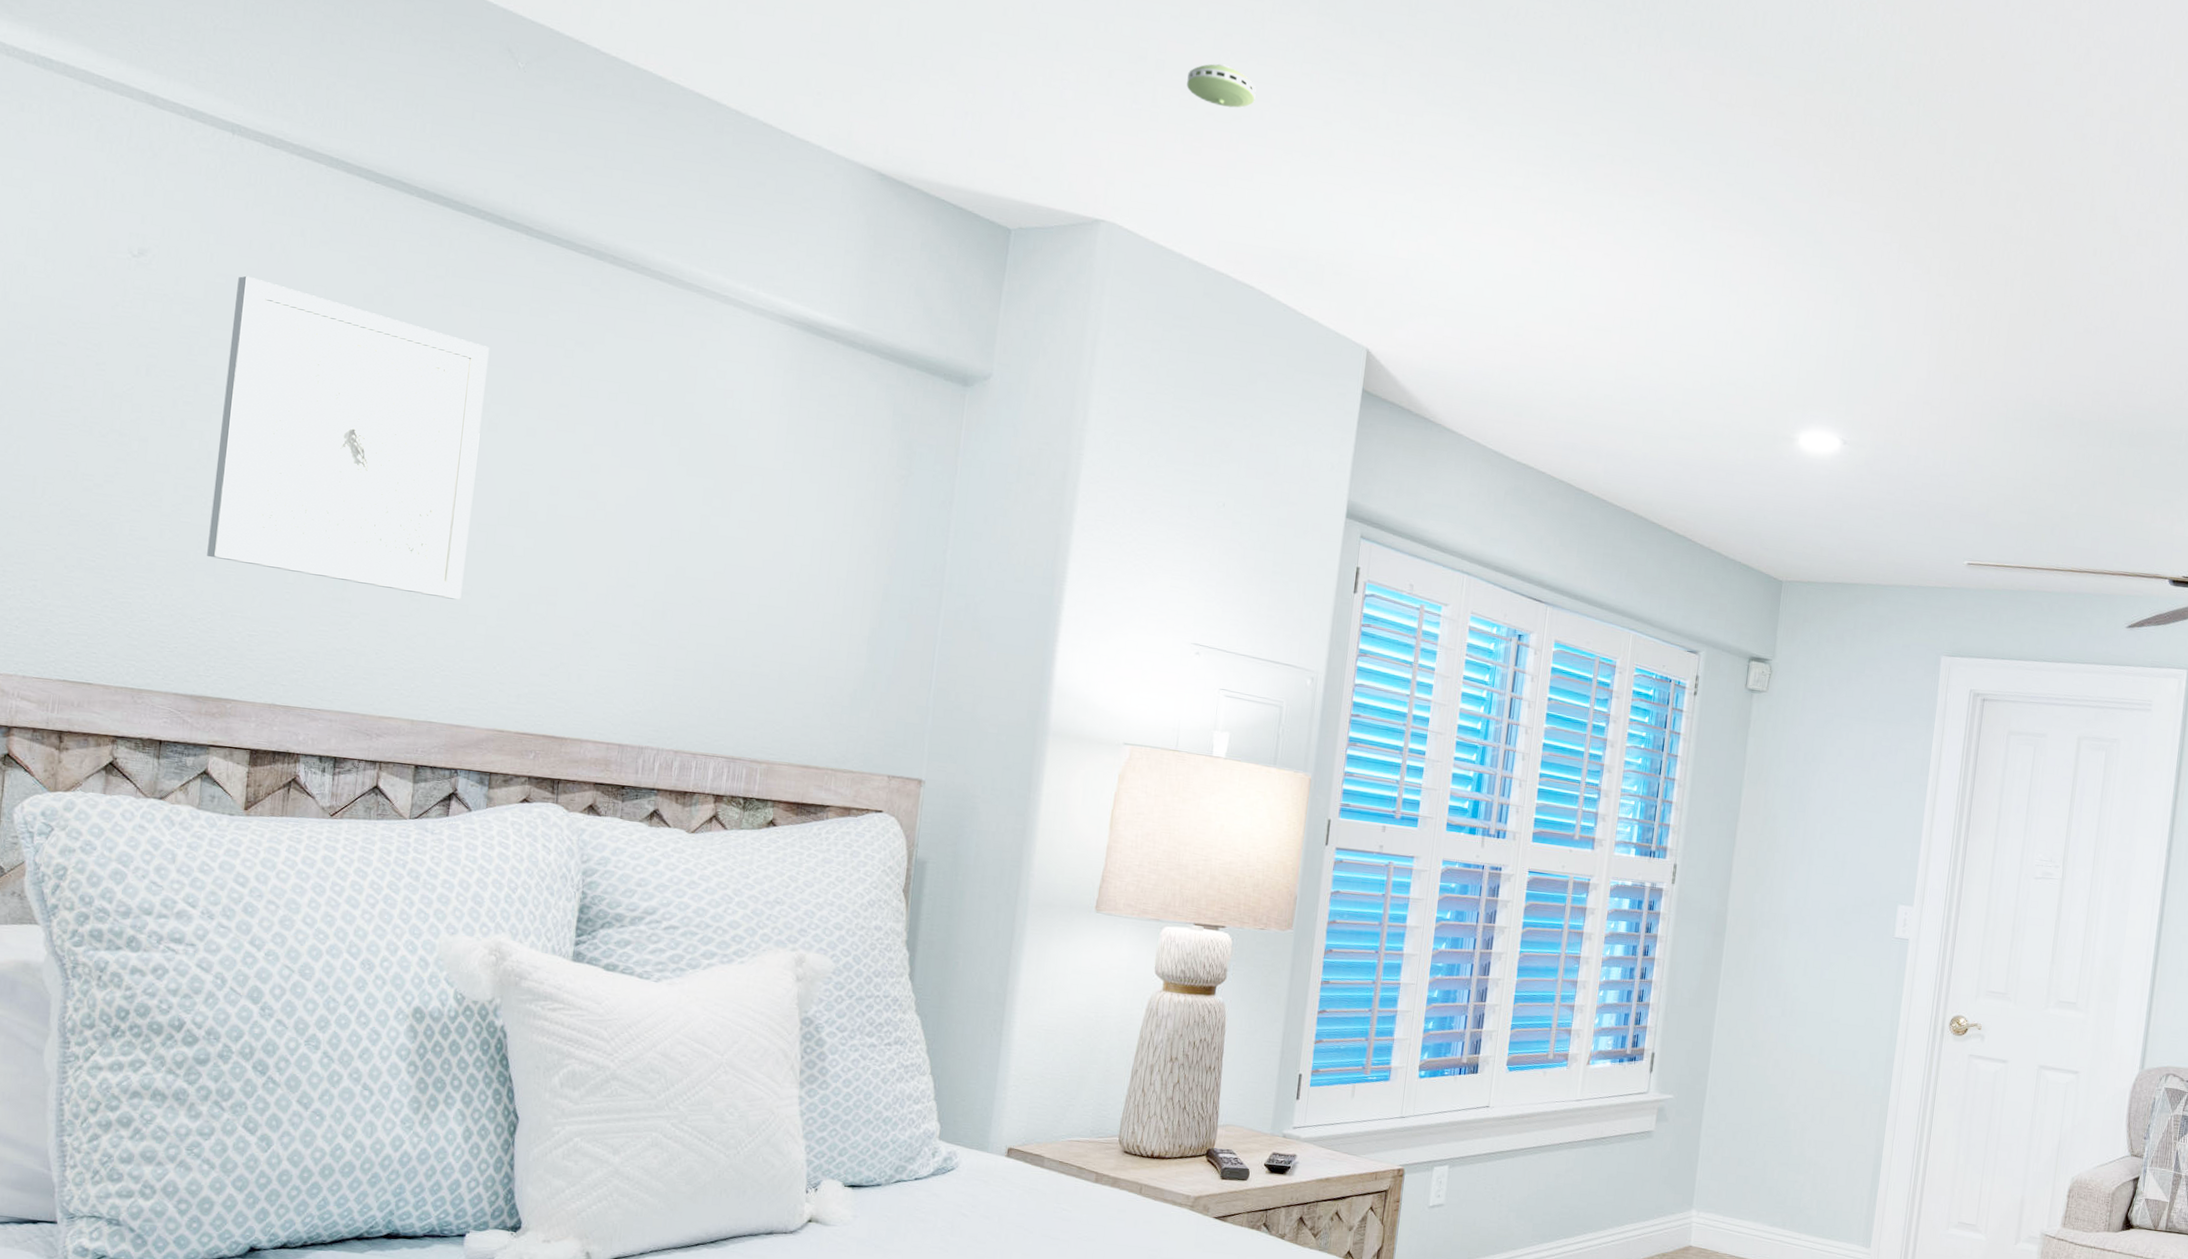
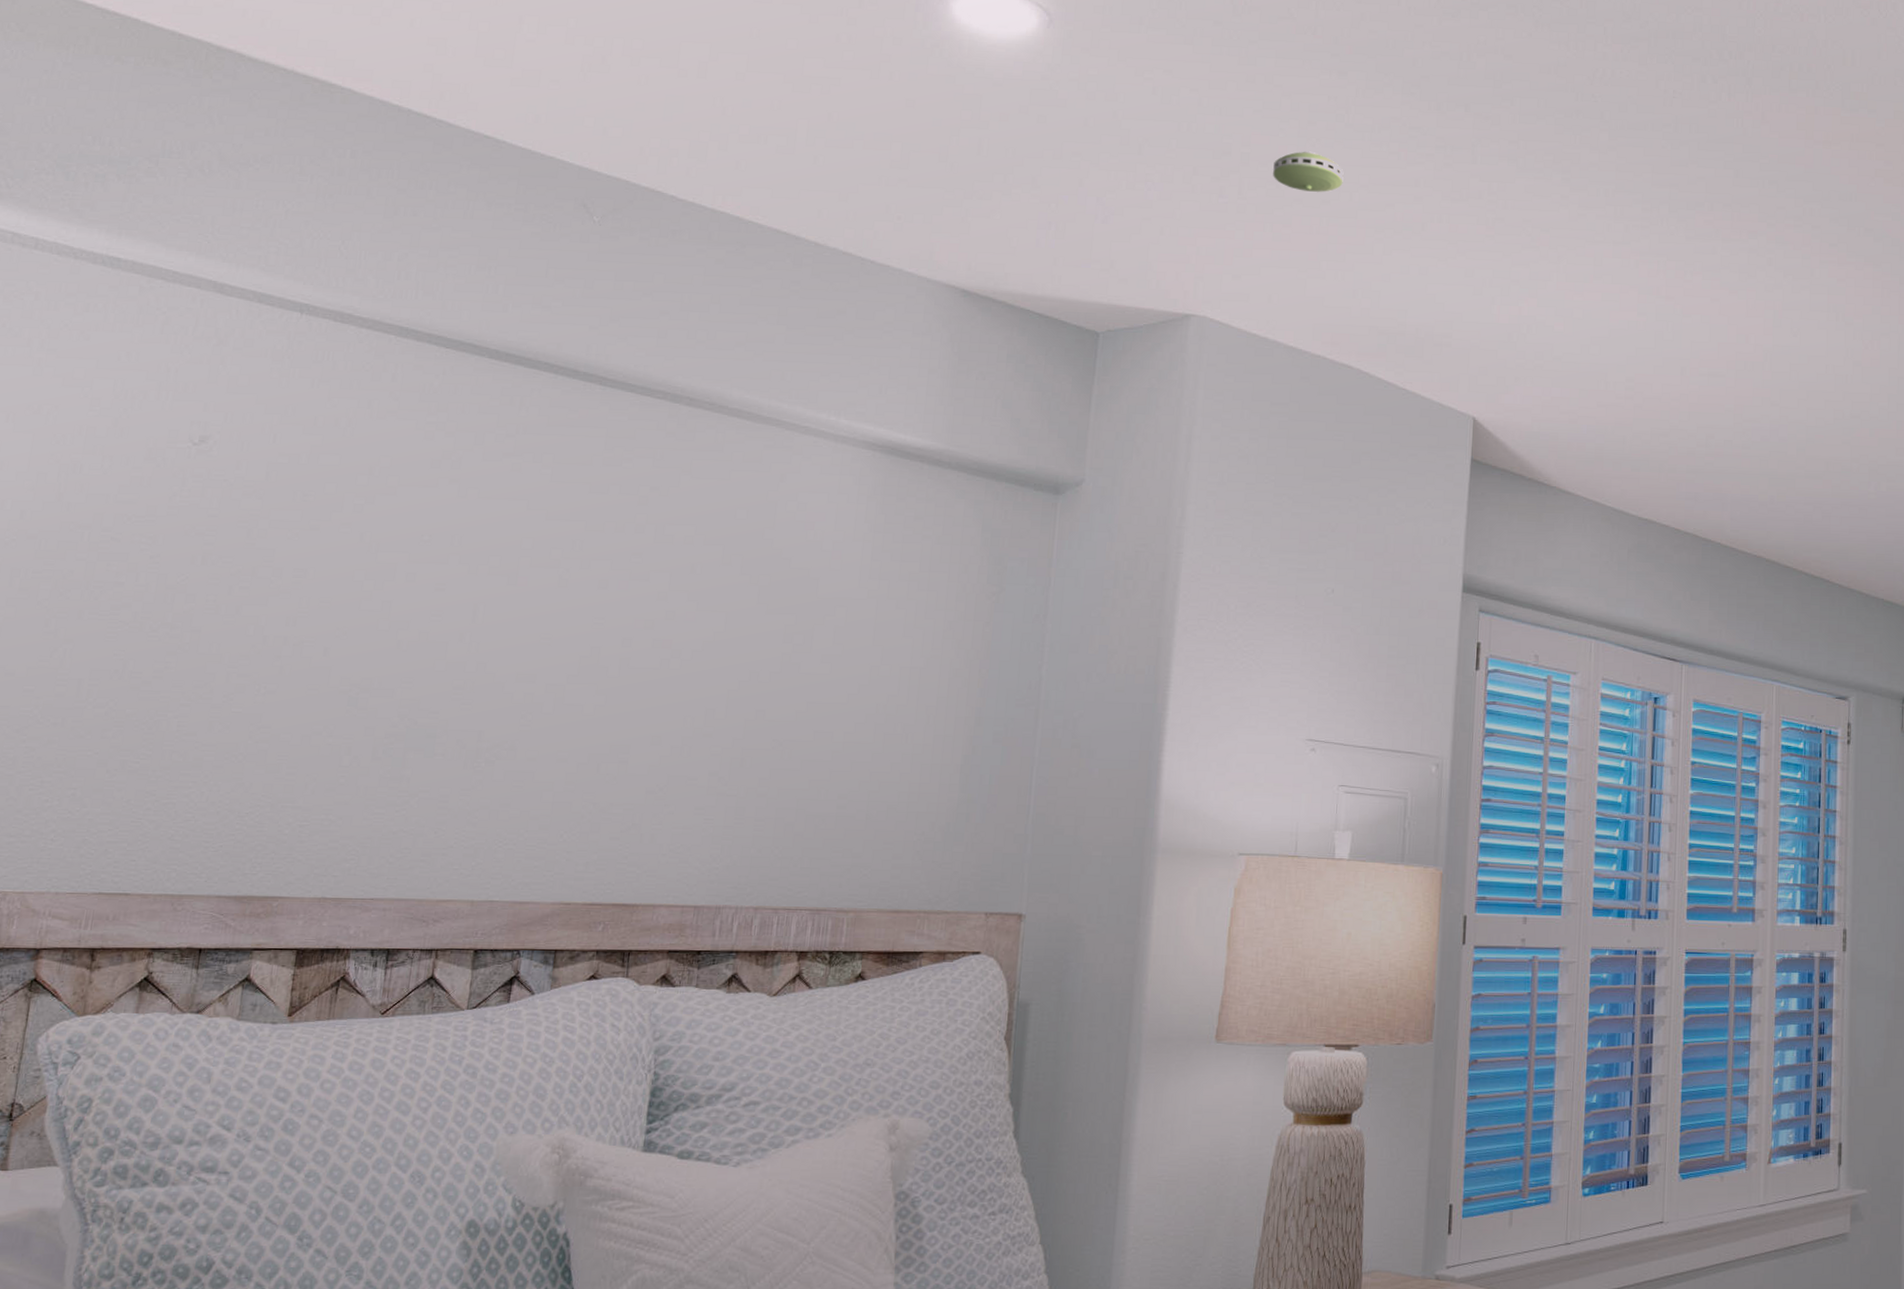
wall art: present [207,276,489,600] -> none [258,453,560,767]

